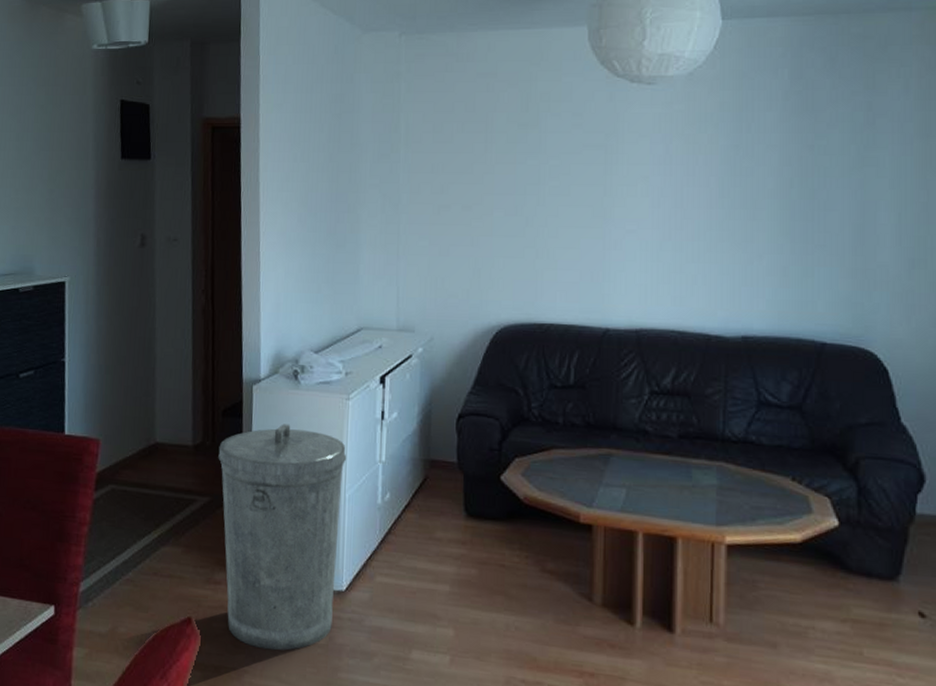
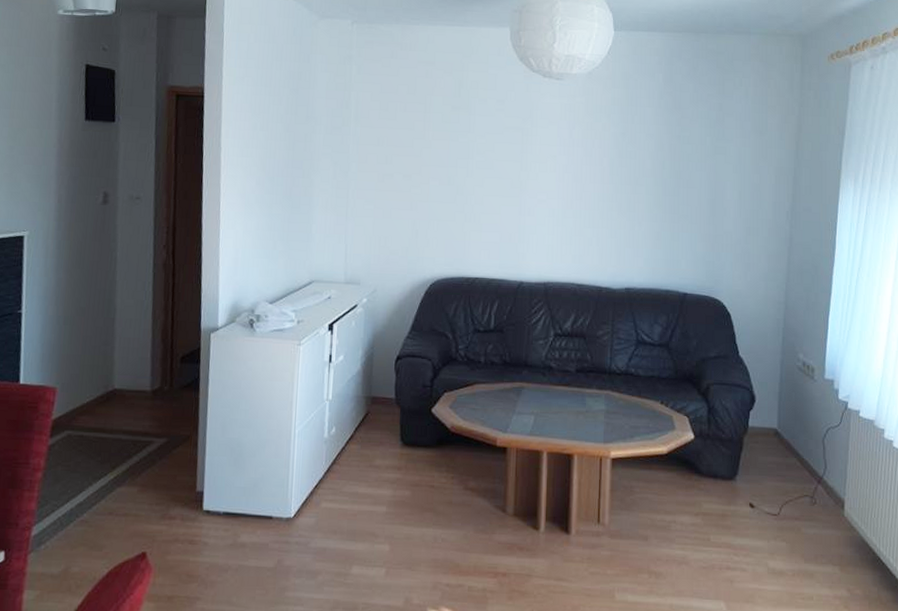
trash can: present [218,423,347,651] -> none [176,368,297,577]

